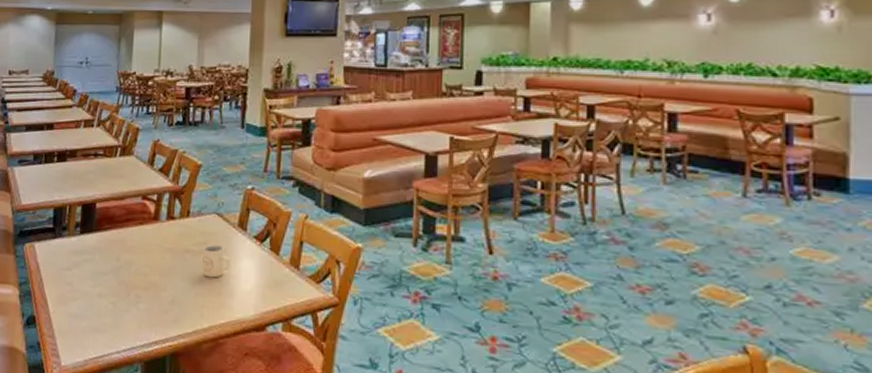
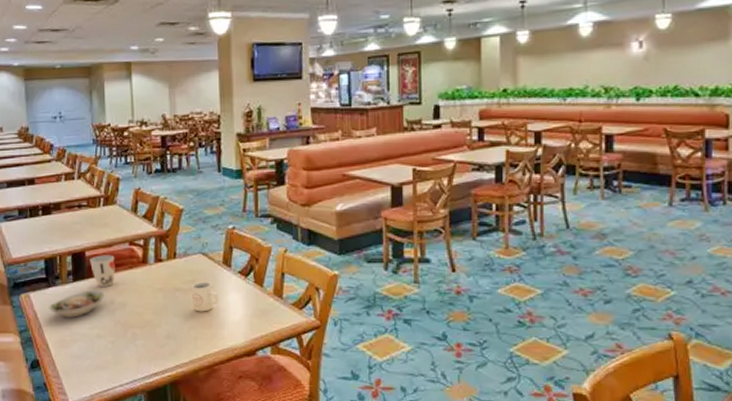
salad: none [51,244,112,273] -> present [48,290,105,318]
cup: none [100,207,126,243] -> present [90,255,115,288]

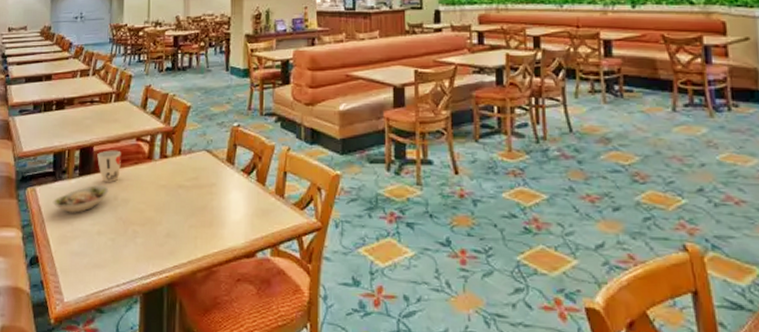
mug: present [191,281,219,312] -> none [193,178,220,210]

